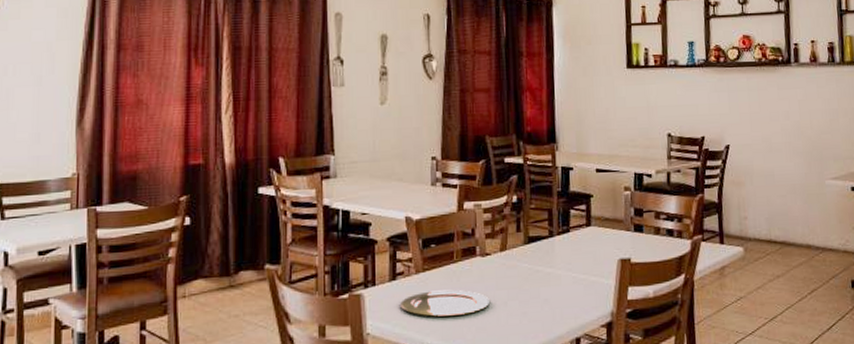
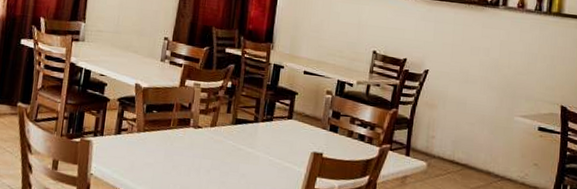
plate: present [400,289,489,317] -> none [121,148,195,174]

